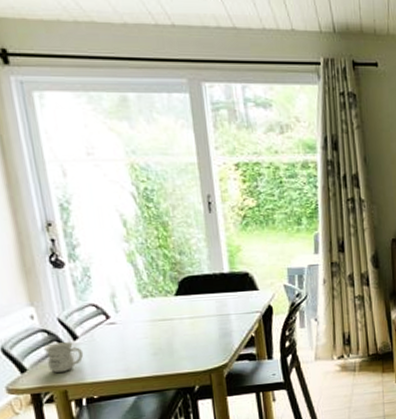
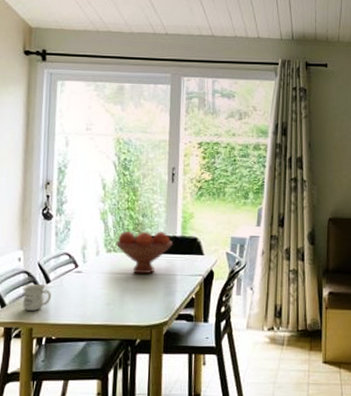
fruit bowl: none [151,269,221,318] -> present [115,231,173,274]

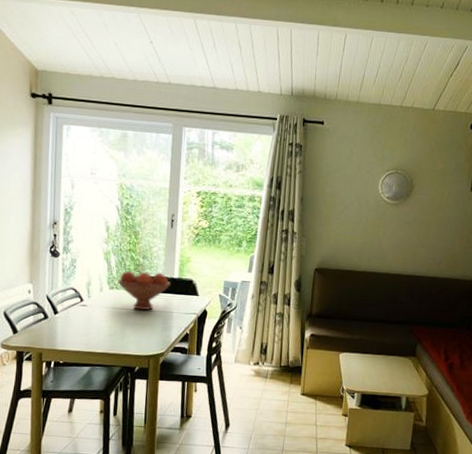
mug: present [22,284,52,311] -> none [32,314,60,338]

